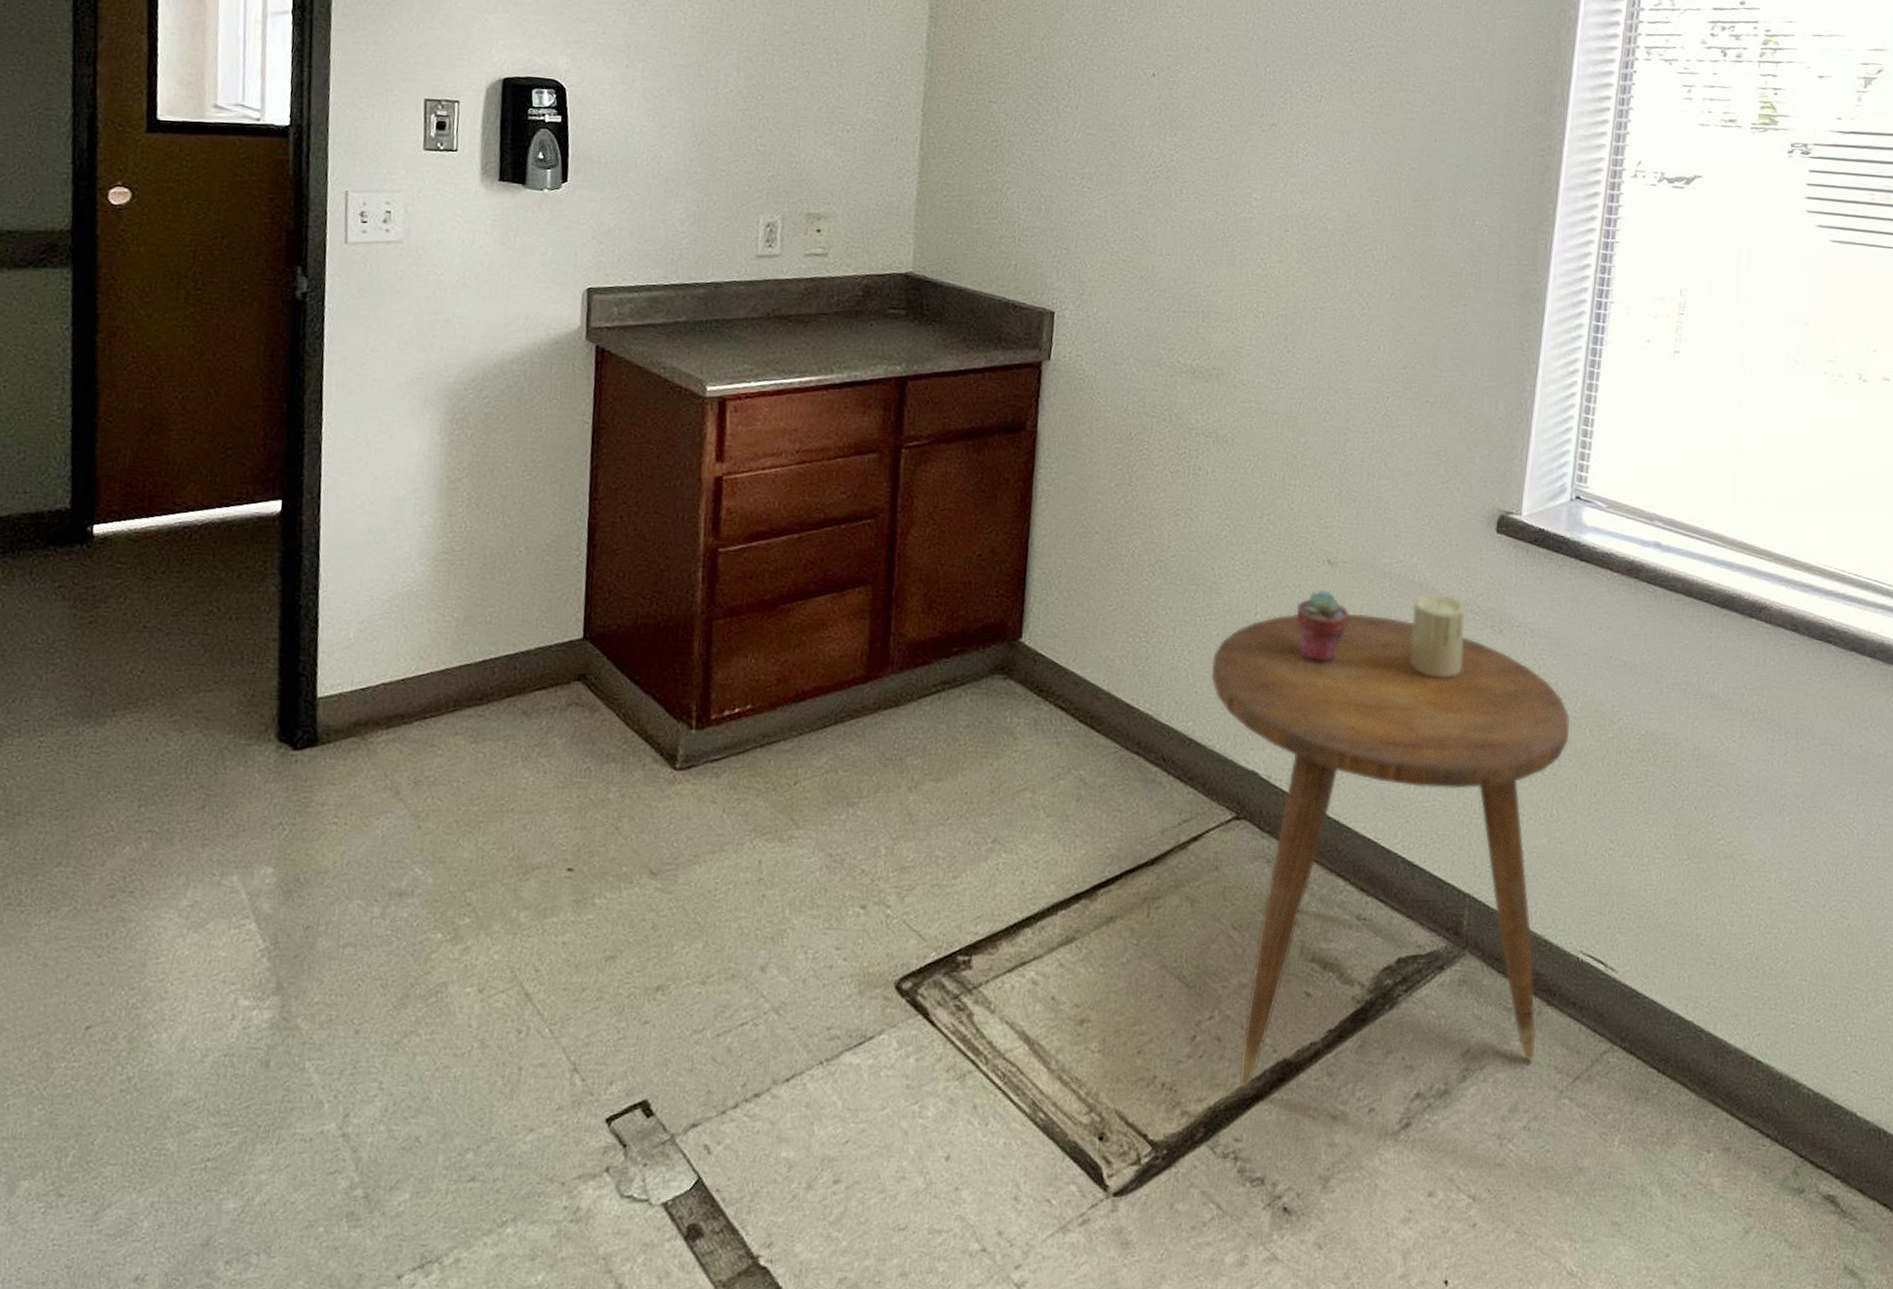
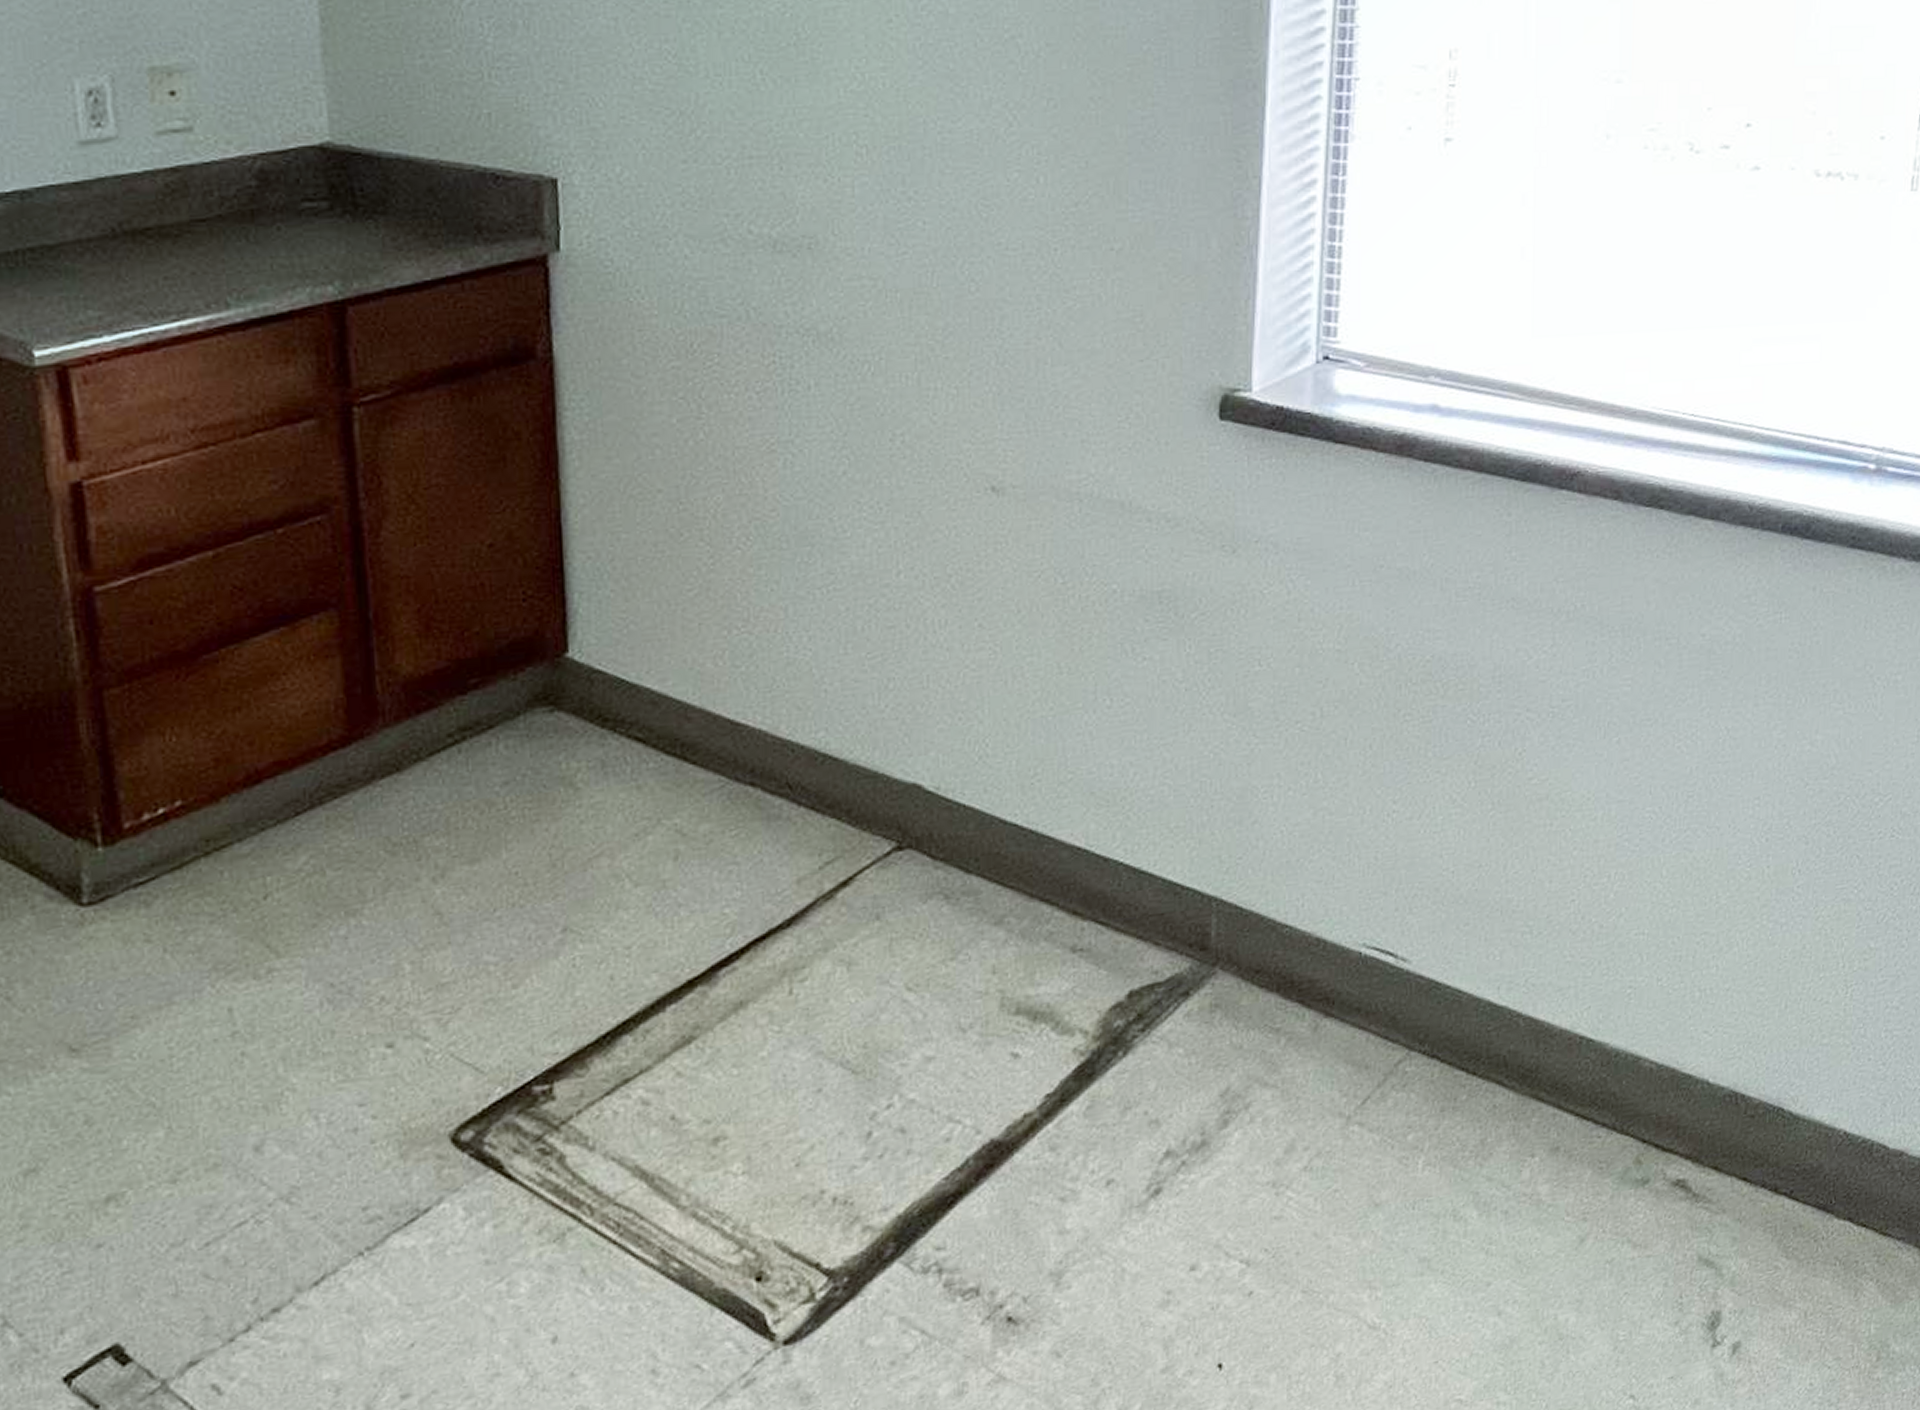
side table: present [1210,613,1571,1088] -> none [843,553,1333,1185]
potted succulent: present [1295,590,1351,662] -> none [952,528,1029,626]
candle: present [1411,593,1466,678] -> none [1113,511,1187,625]

